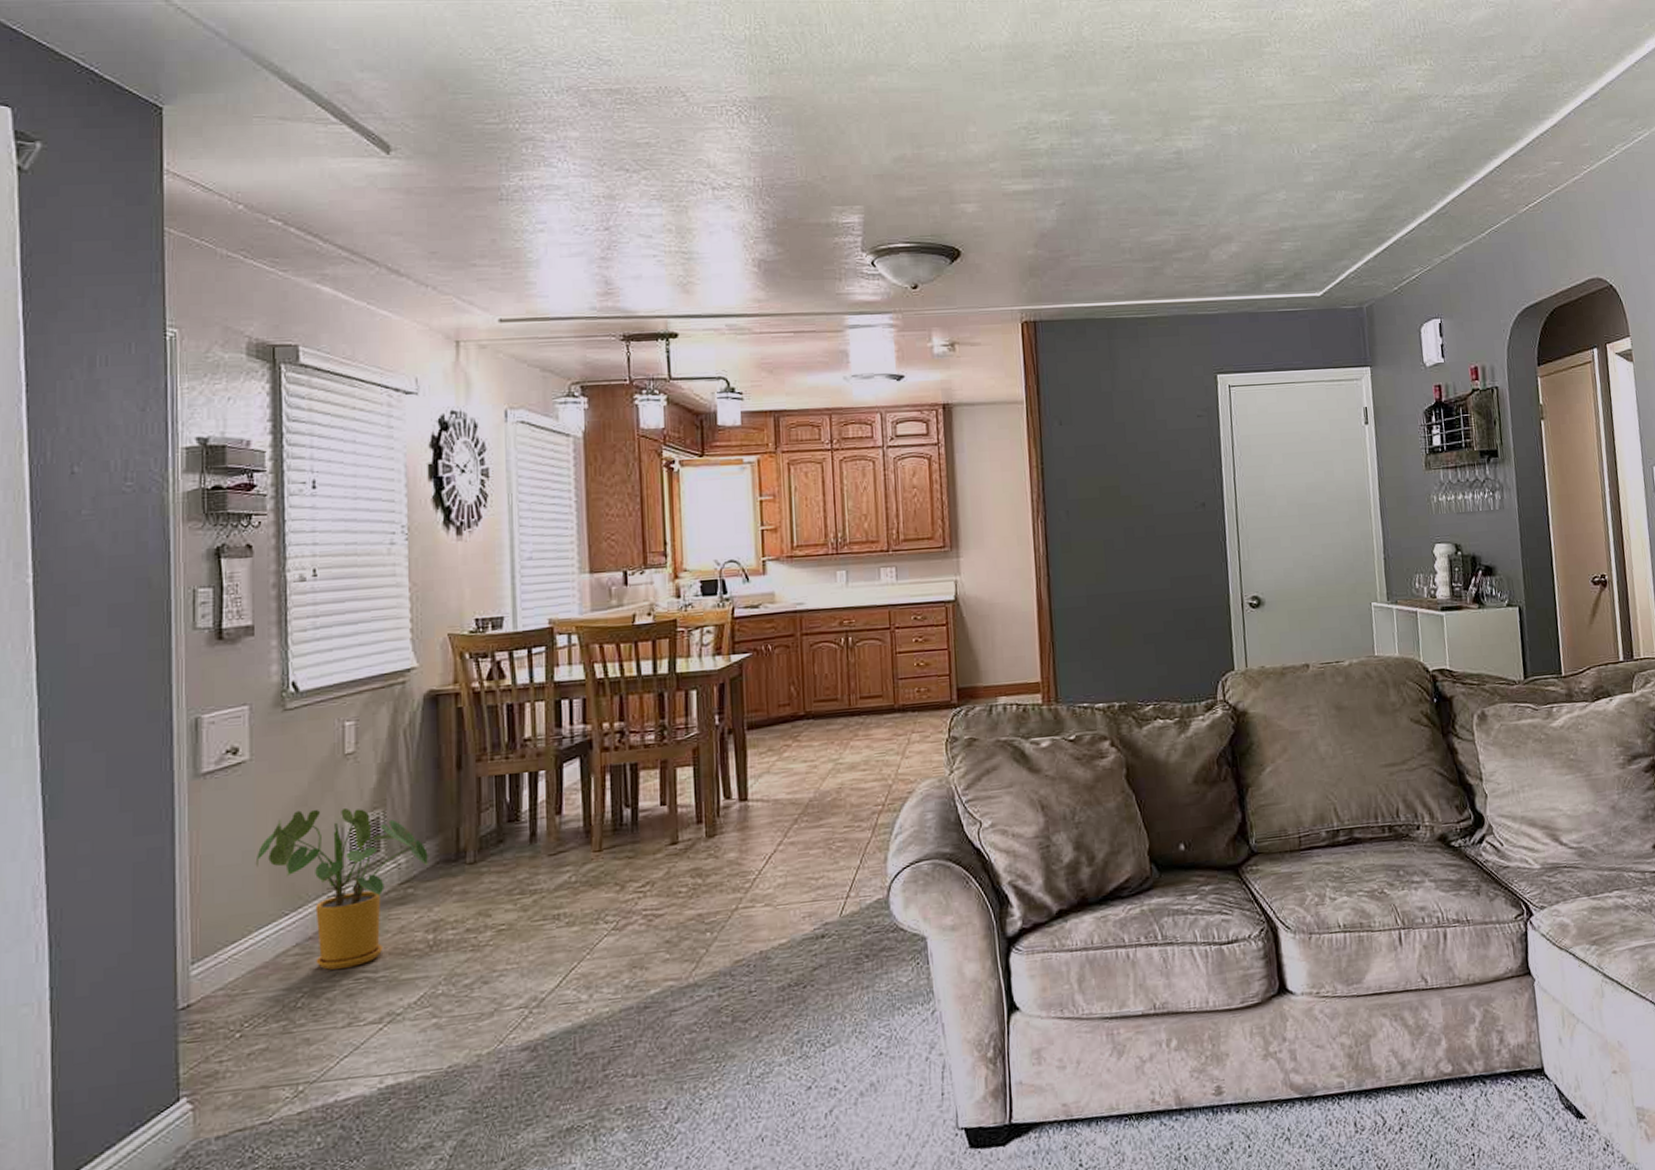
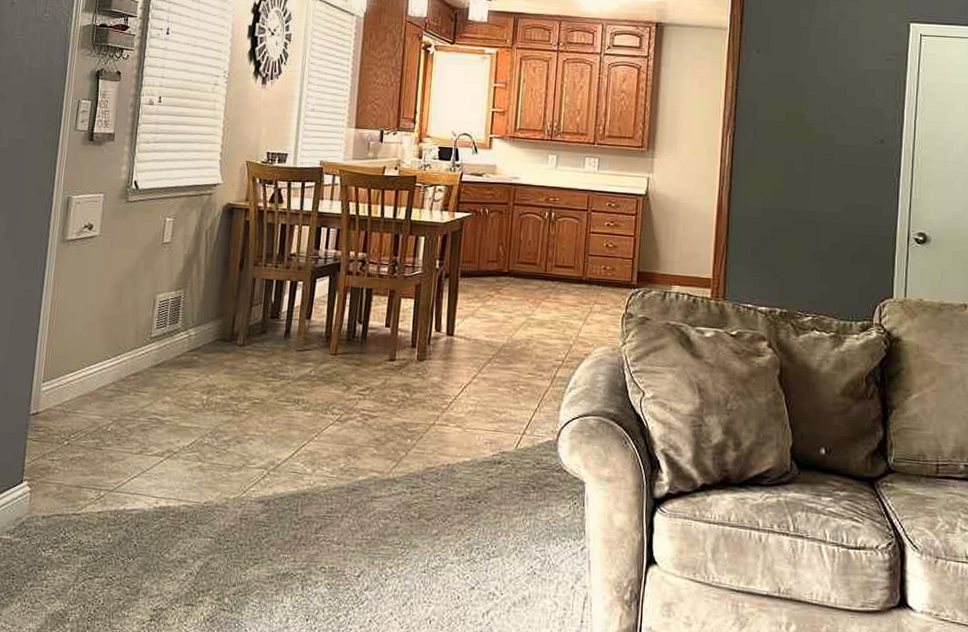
house plant: present [255,807,428,970] -> none [93,280,211,409]

